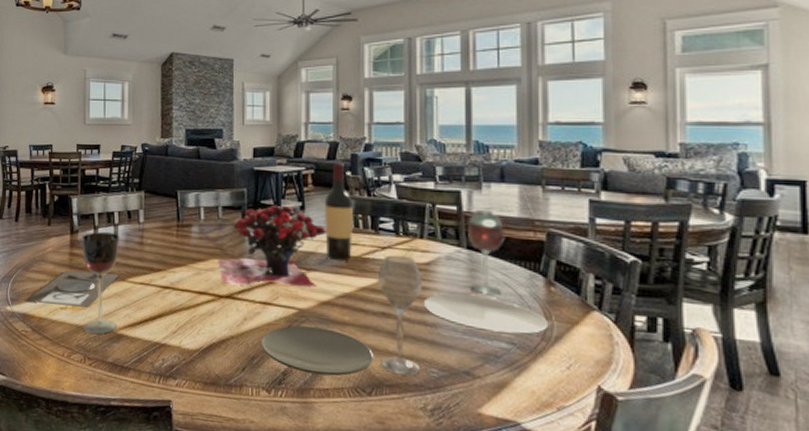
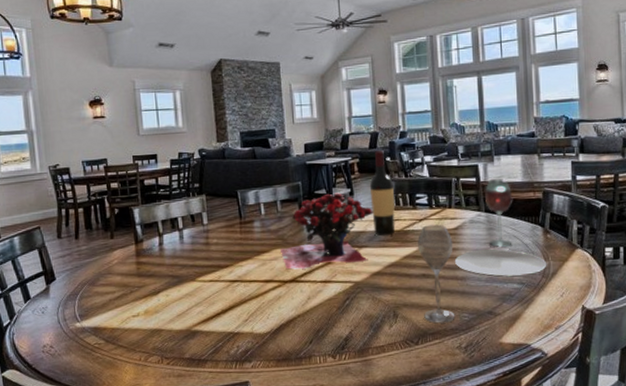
place setting: present [25,270,120,308] -> none [95,276,189,315]
wineglass: present [82,232,119,334] -> none [147,237,191,334]
plate: present [260,325,374,376] -> none [324,295,419,336]

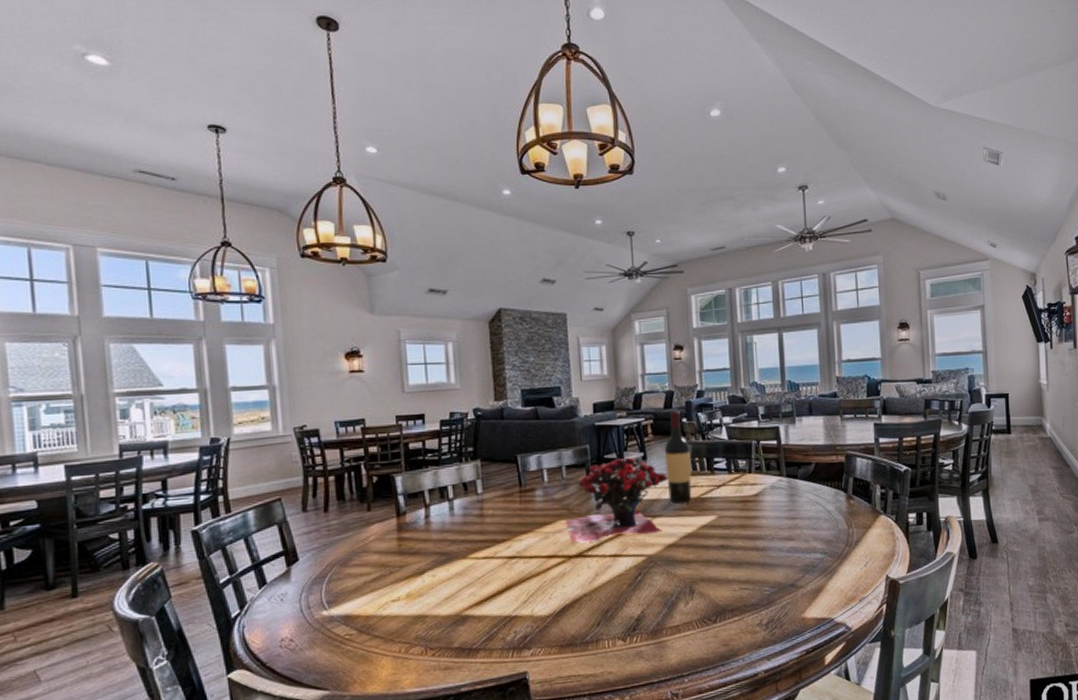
wineglass: present [418,224,455,324] -> none [716,491,756,599]
plate: present [455,249,547,278] -> none [755,516,851,548]
wineglass: present [485,177,512,247] -> none [786,440,815,514]

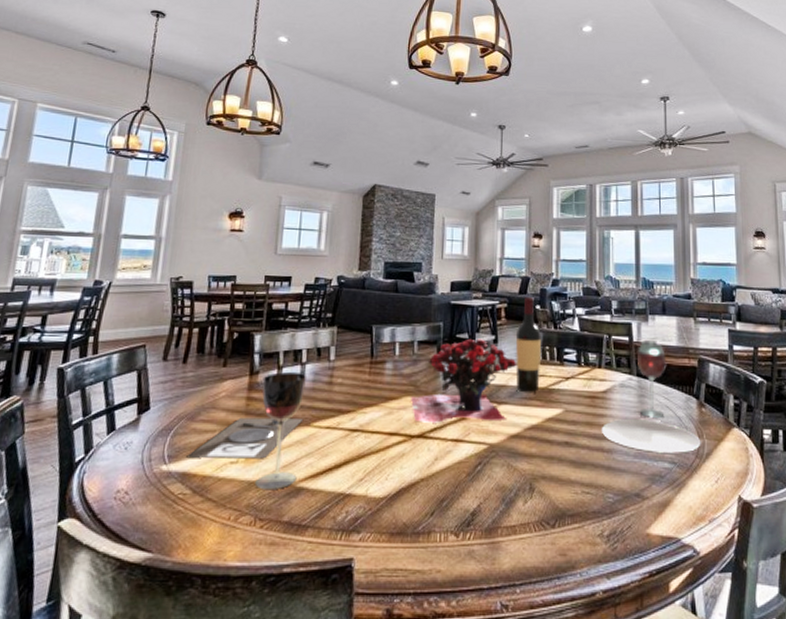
place setting: none [346,553,460,601] -> present [186,417,304,459]
wineglass: none [411,509,461,621] -> present [255,372,306,489]
plate: none [755,516,851,548] -> present [602,419,701,455]
wineglass: none [786,440,815,514] -> present [638,339,666,418]

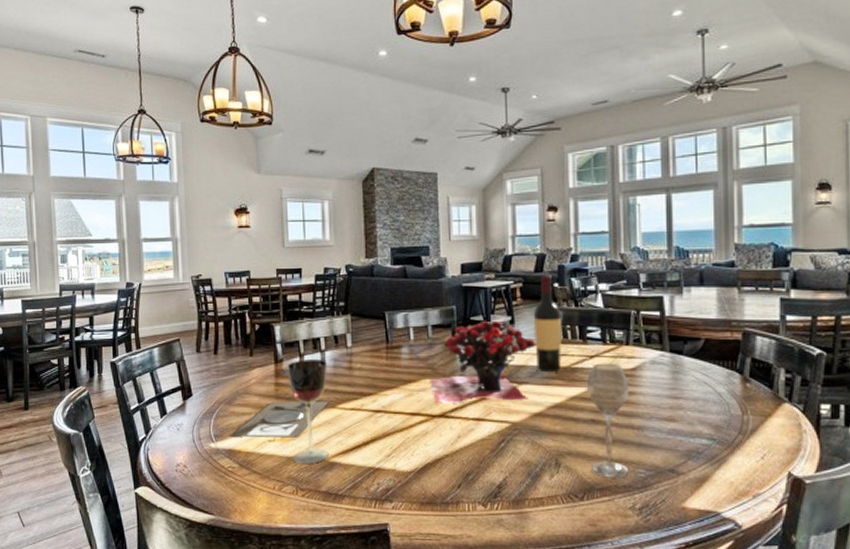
wineglass: none [562,385,601,504] -> present [587,363,630,478]
plate: present [602,419,701,455] -> none [631,397,745,431]
wineglass: present [638,339,666,418] -> none [670,313,703,394]

